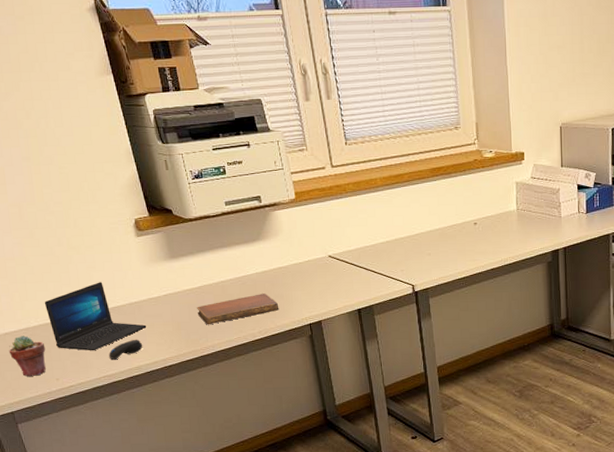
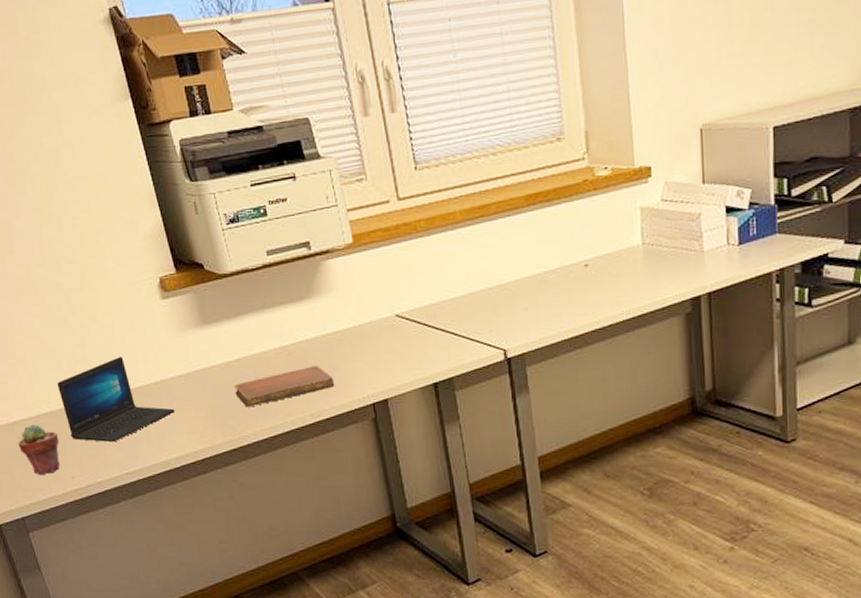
computer mouse: present [109,340,143,360] -> none [131,427,171,453]

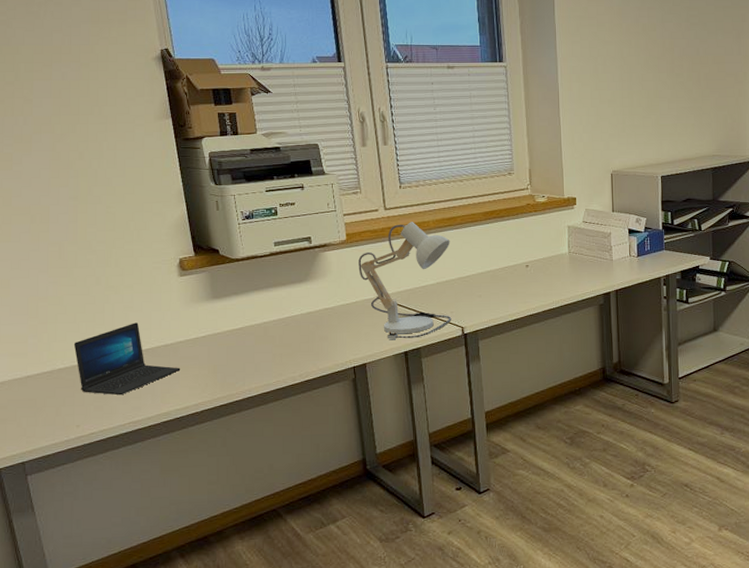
potted succulent: present [17,424,60,474] -> none [28,378,69,423]
notebook: present [234,366,335,408] -> none [236,335,323,368]
desk lamp: none [369,214,491,368] -> present [358,222,452,339]

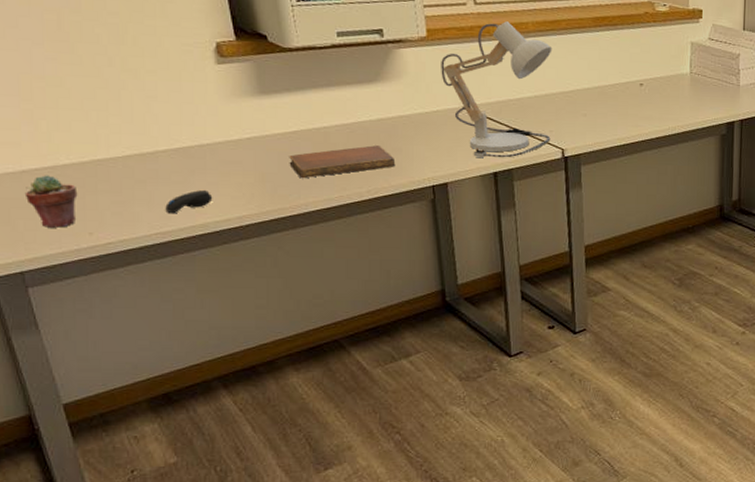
potted succulent: none [28,378,69,423] -> present [24,175,78,228]
laptop: present [73,322,181,396] -> none [81,115,220,201]
computer mouse: none [137,383,175,405] -> present [165,190,213,214]
notebook: none [236,335,323,368] -> present [289,145,396,179]

